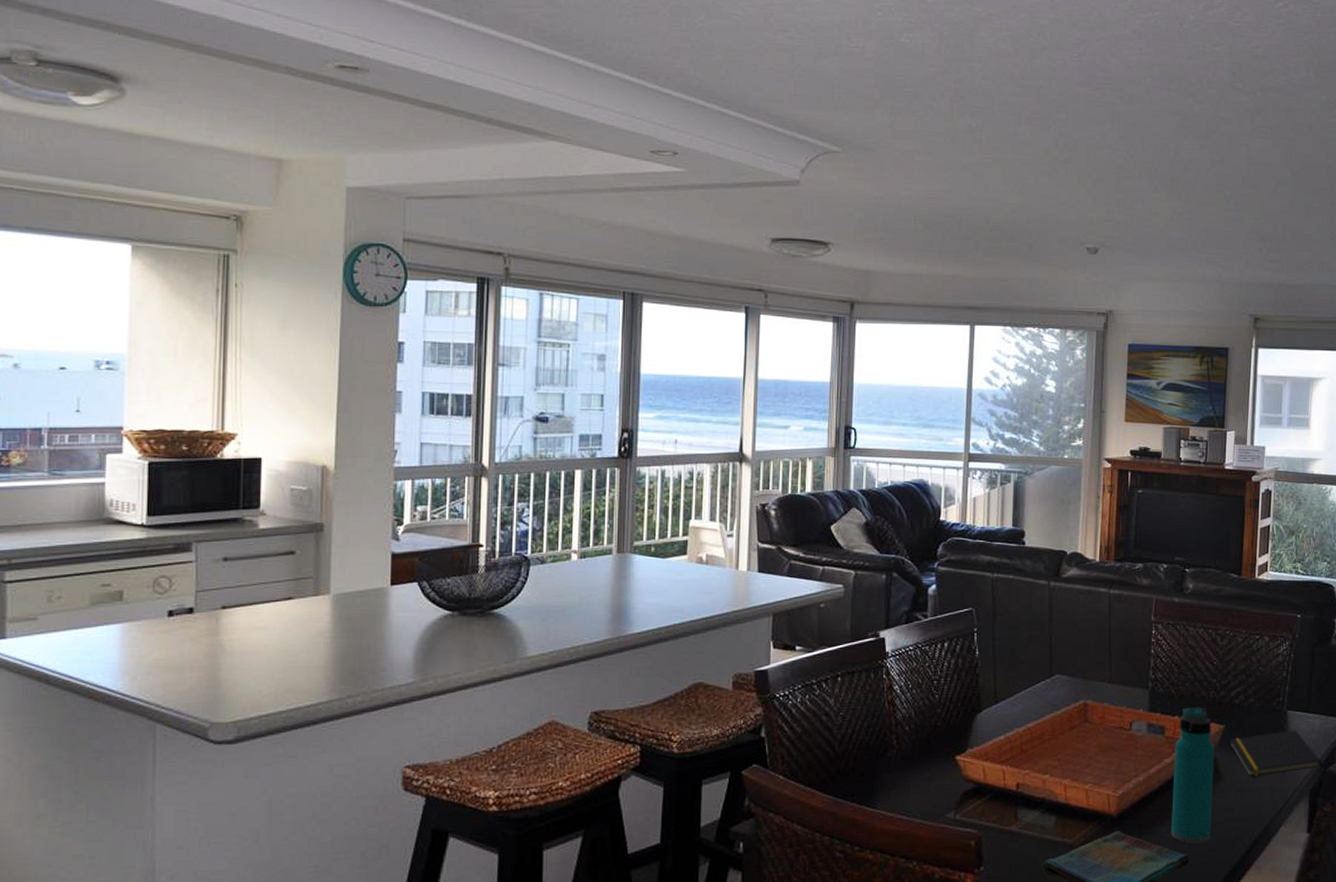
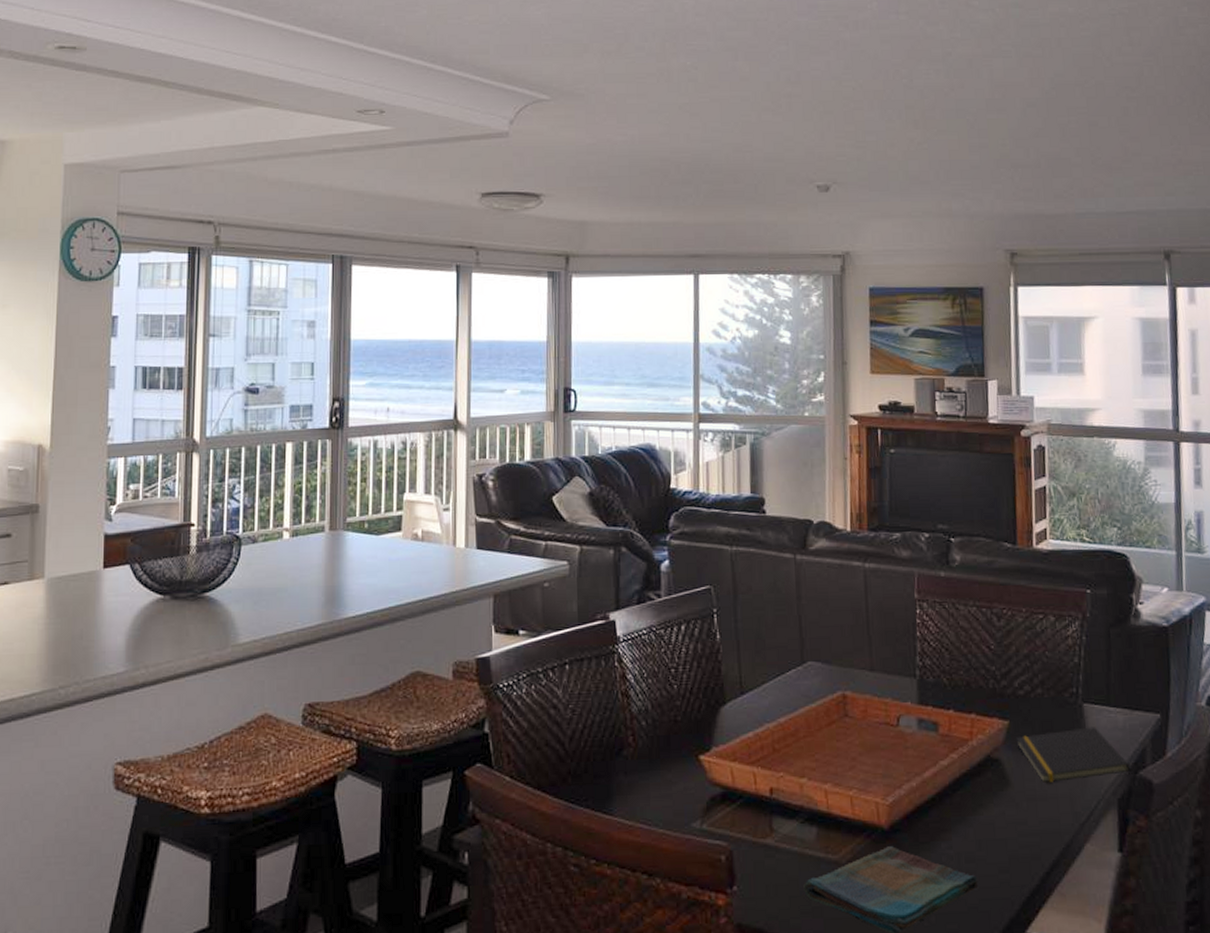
water bottle: present [1170,706,1215,845] -> none [951,698,1002,864]

